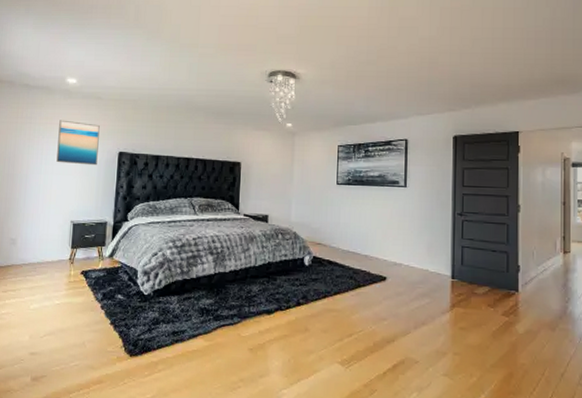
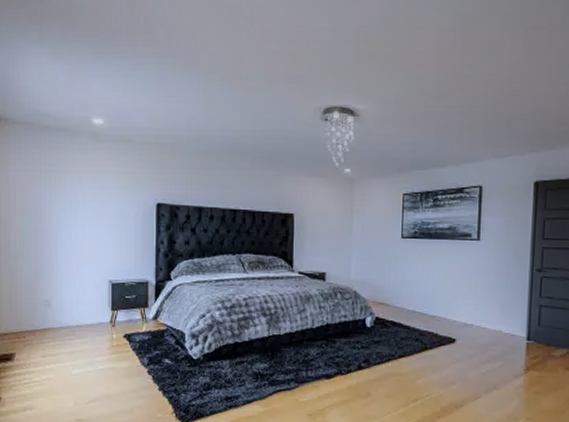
wall art: present [56,120,100,166] -> none [88,167,134,219]

